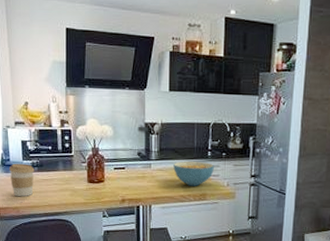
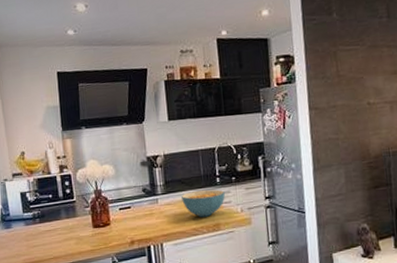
coffee cup: present [9,163,35,196] -> none [10,216,37,252]

